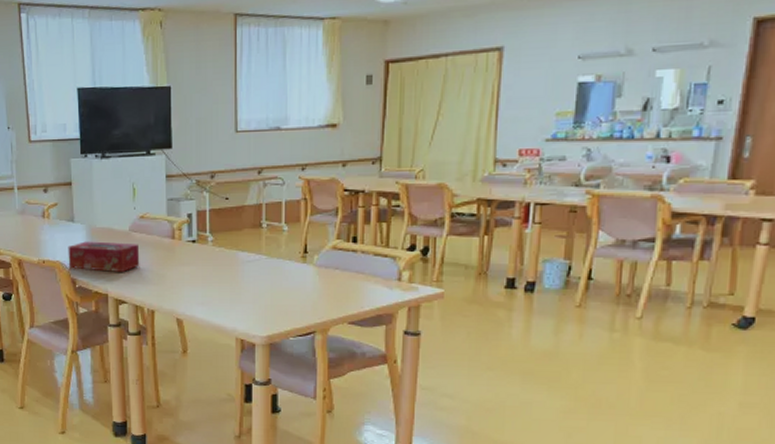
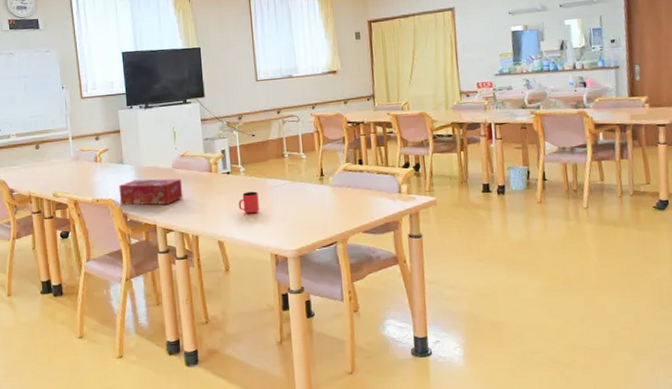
cup: none [203,265,227,291] -> present [238,191,259,214]

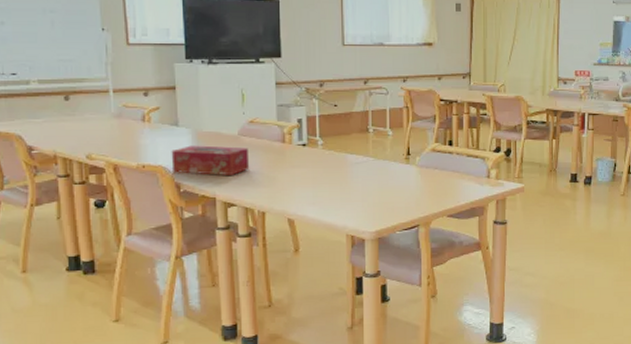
cup: present [238,191,259,214] -> none [313,167,337,191]

